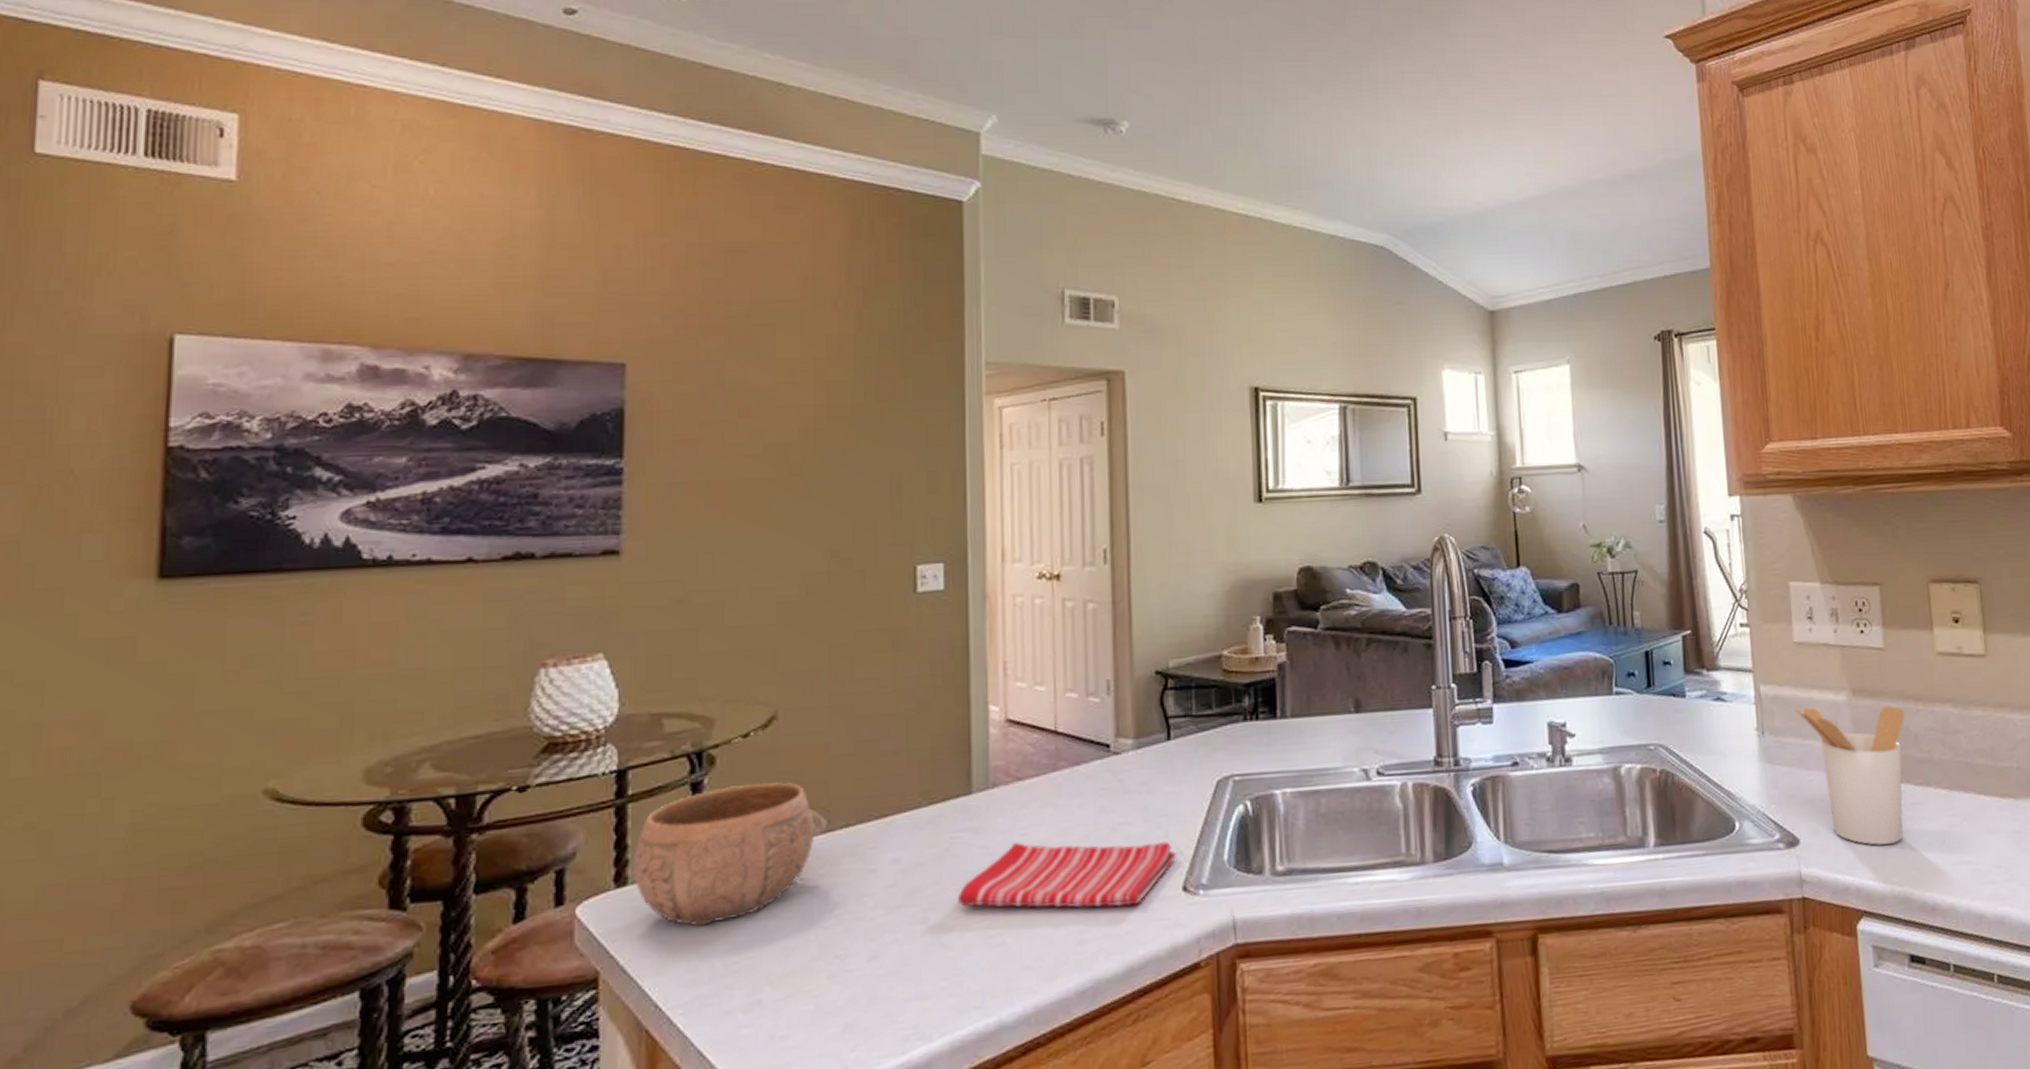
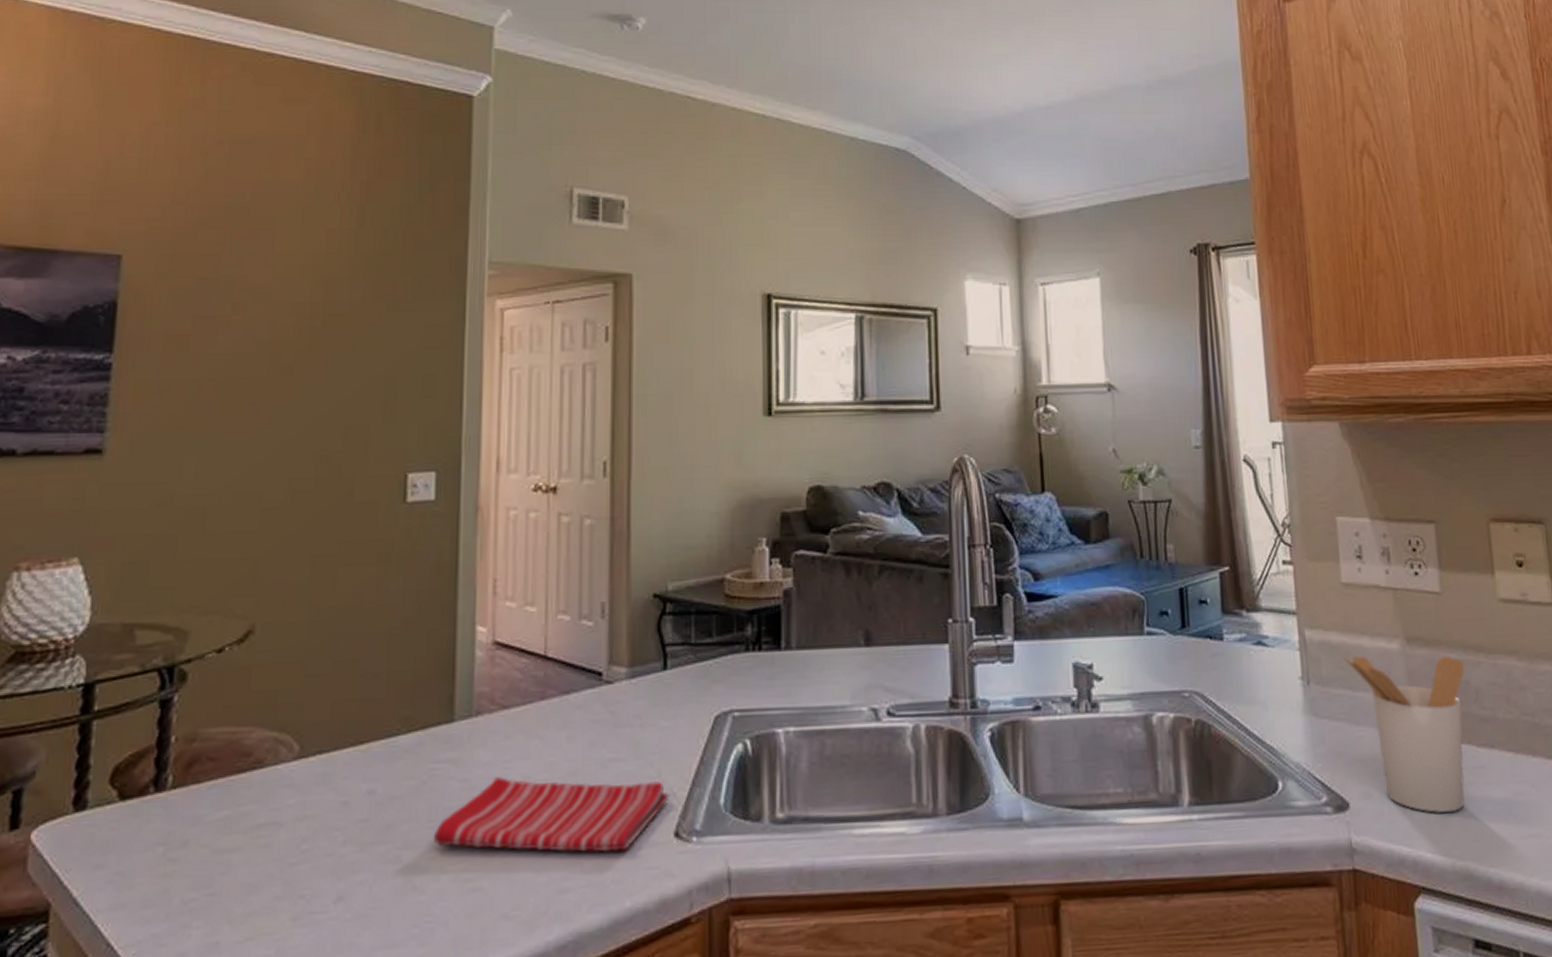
bowl: present [632,782,815,927] -> none [94,702,287,858]

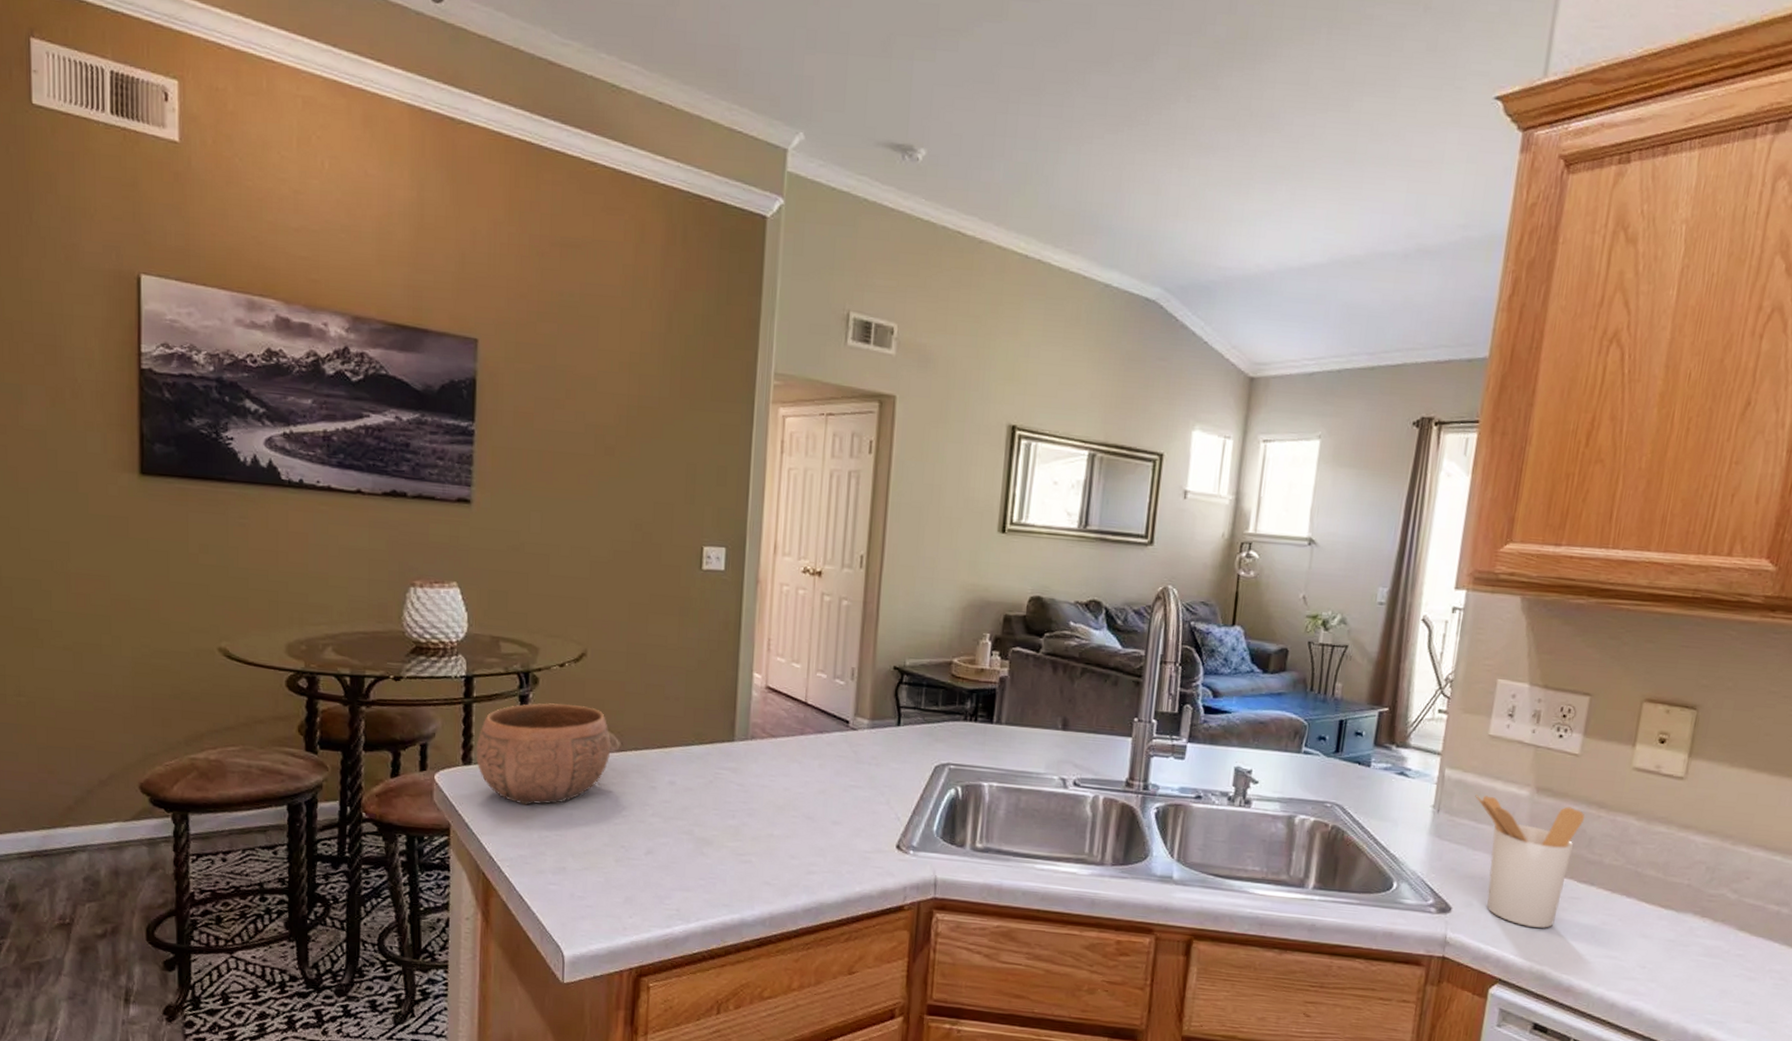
bowl: none [94,702,287,858] -> present [475,703,611,805]
dish towel: present [434,777,668,853] -> none [717,786,894,853]

